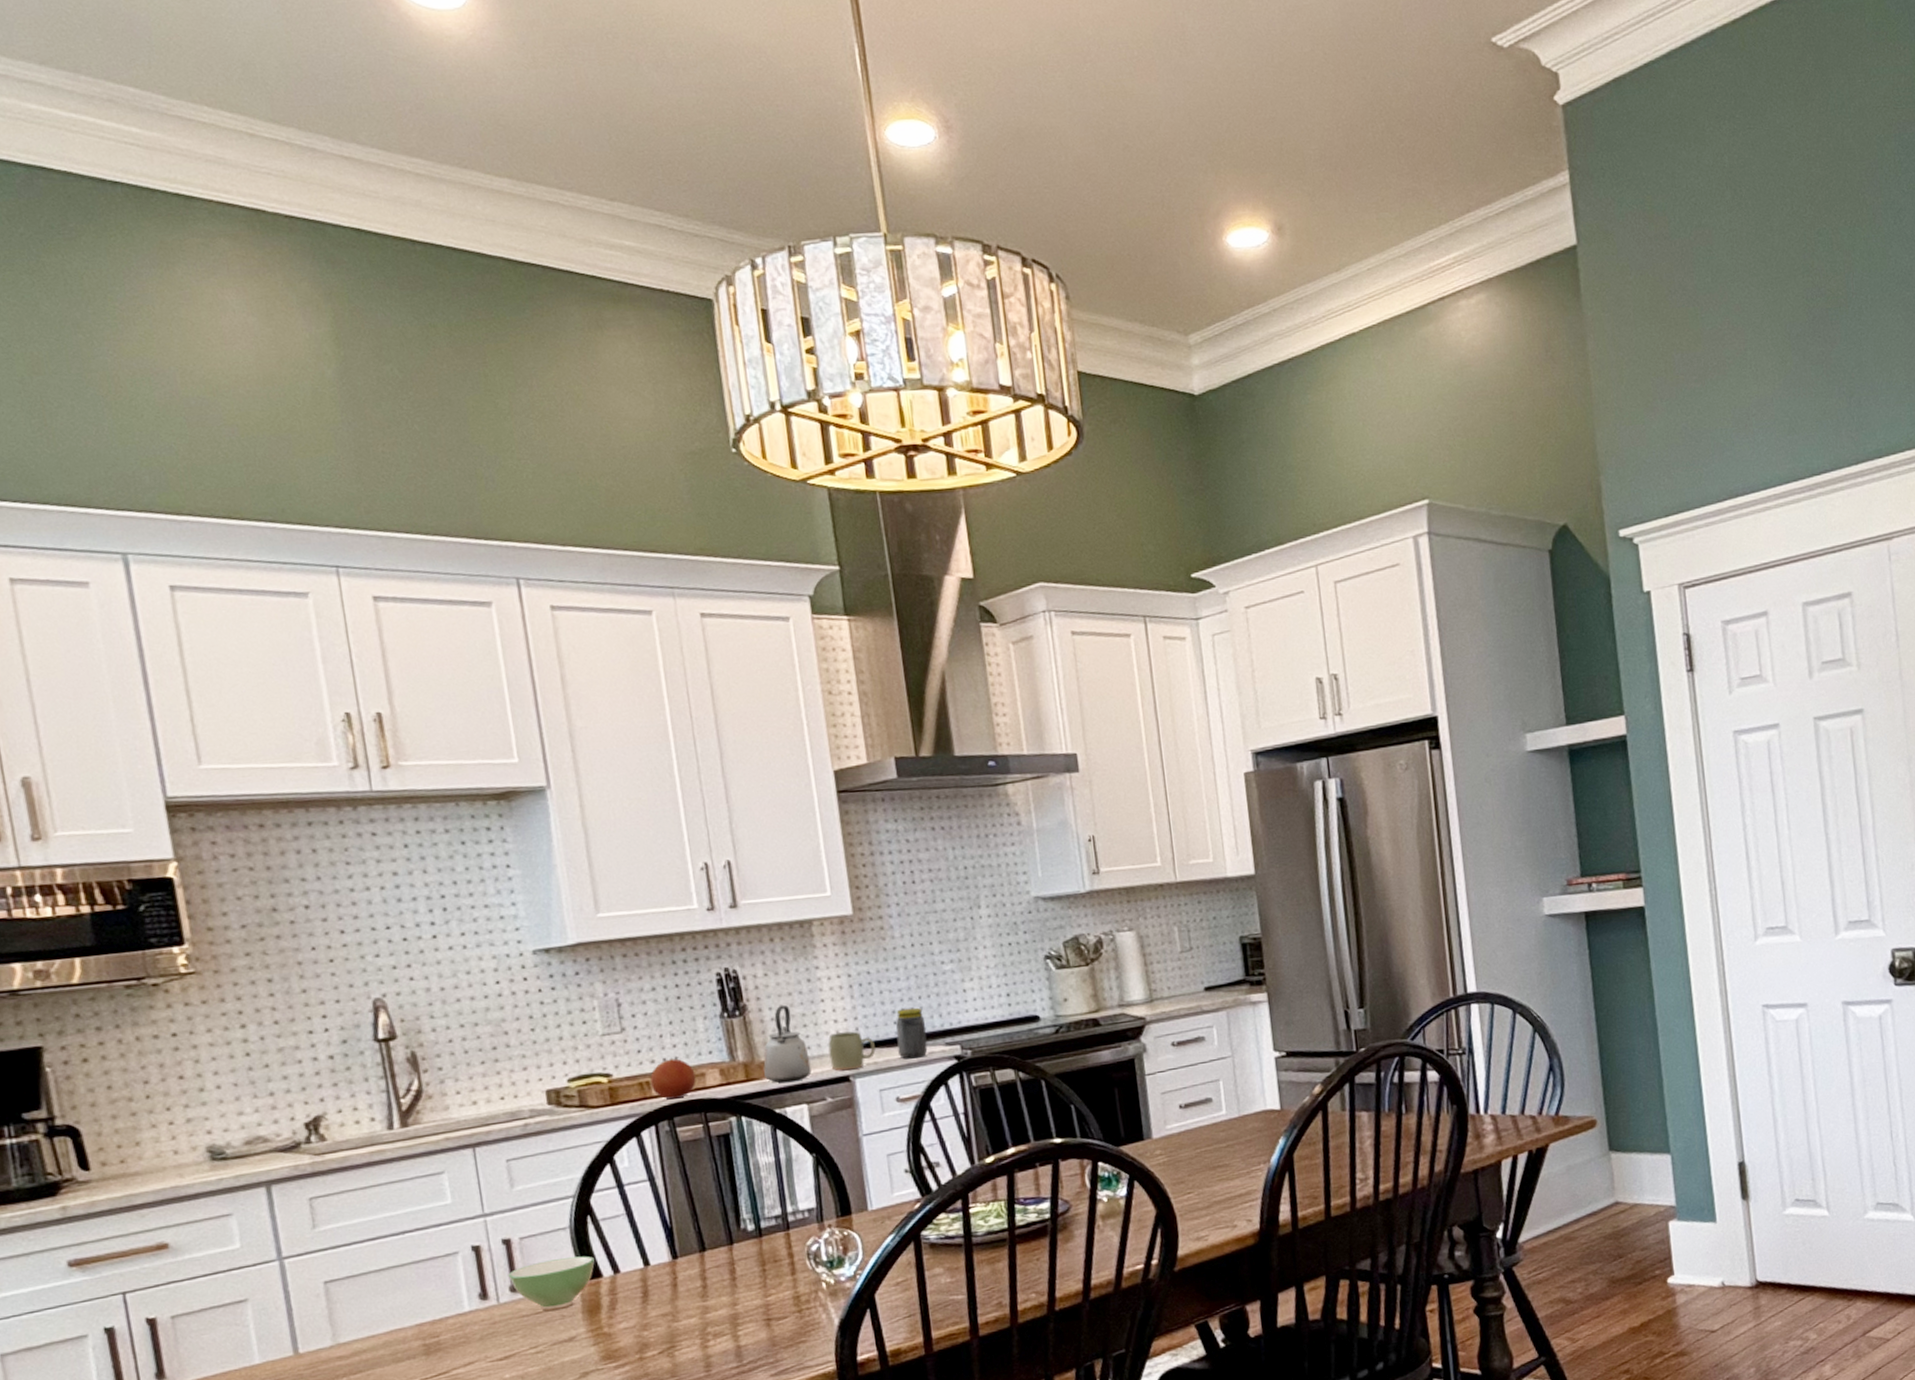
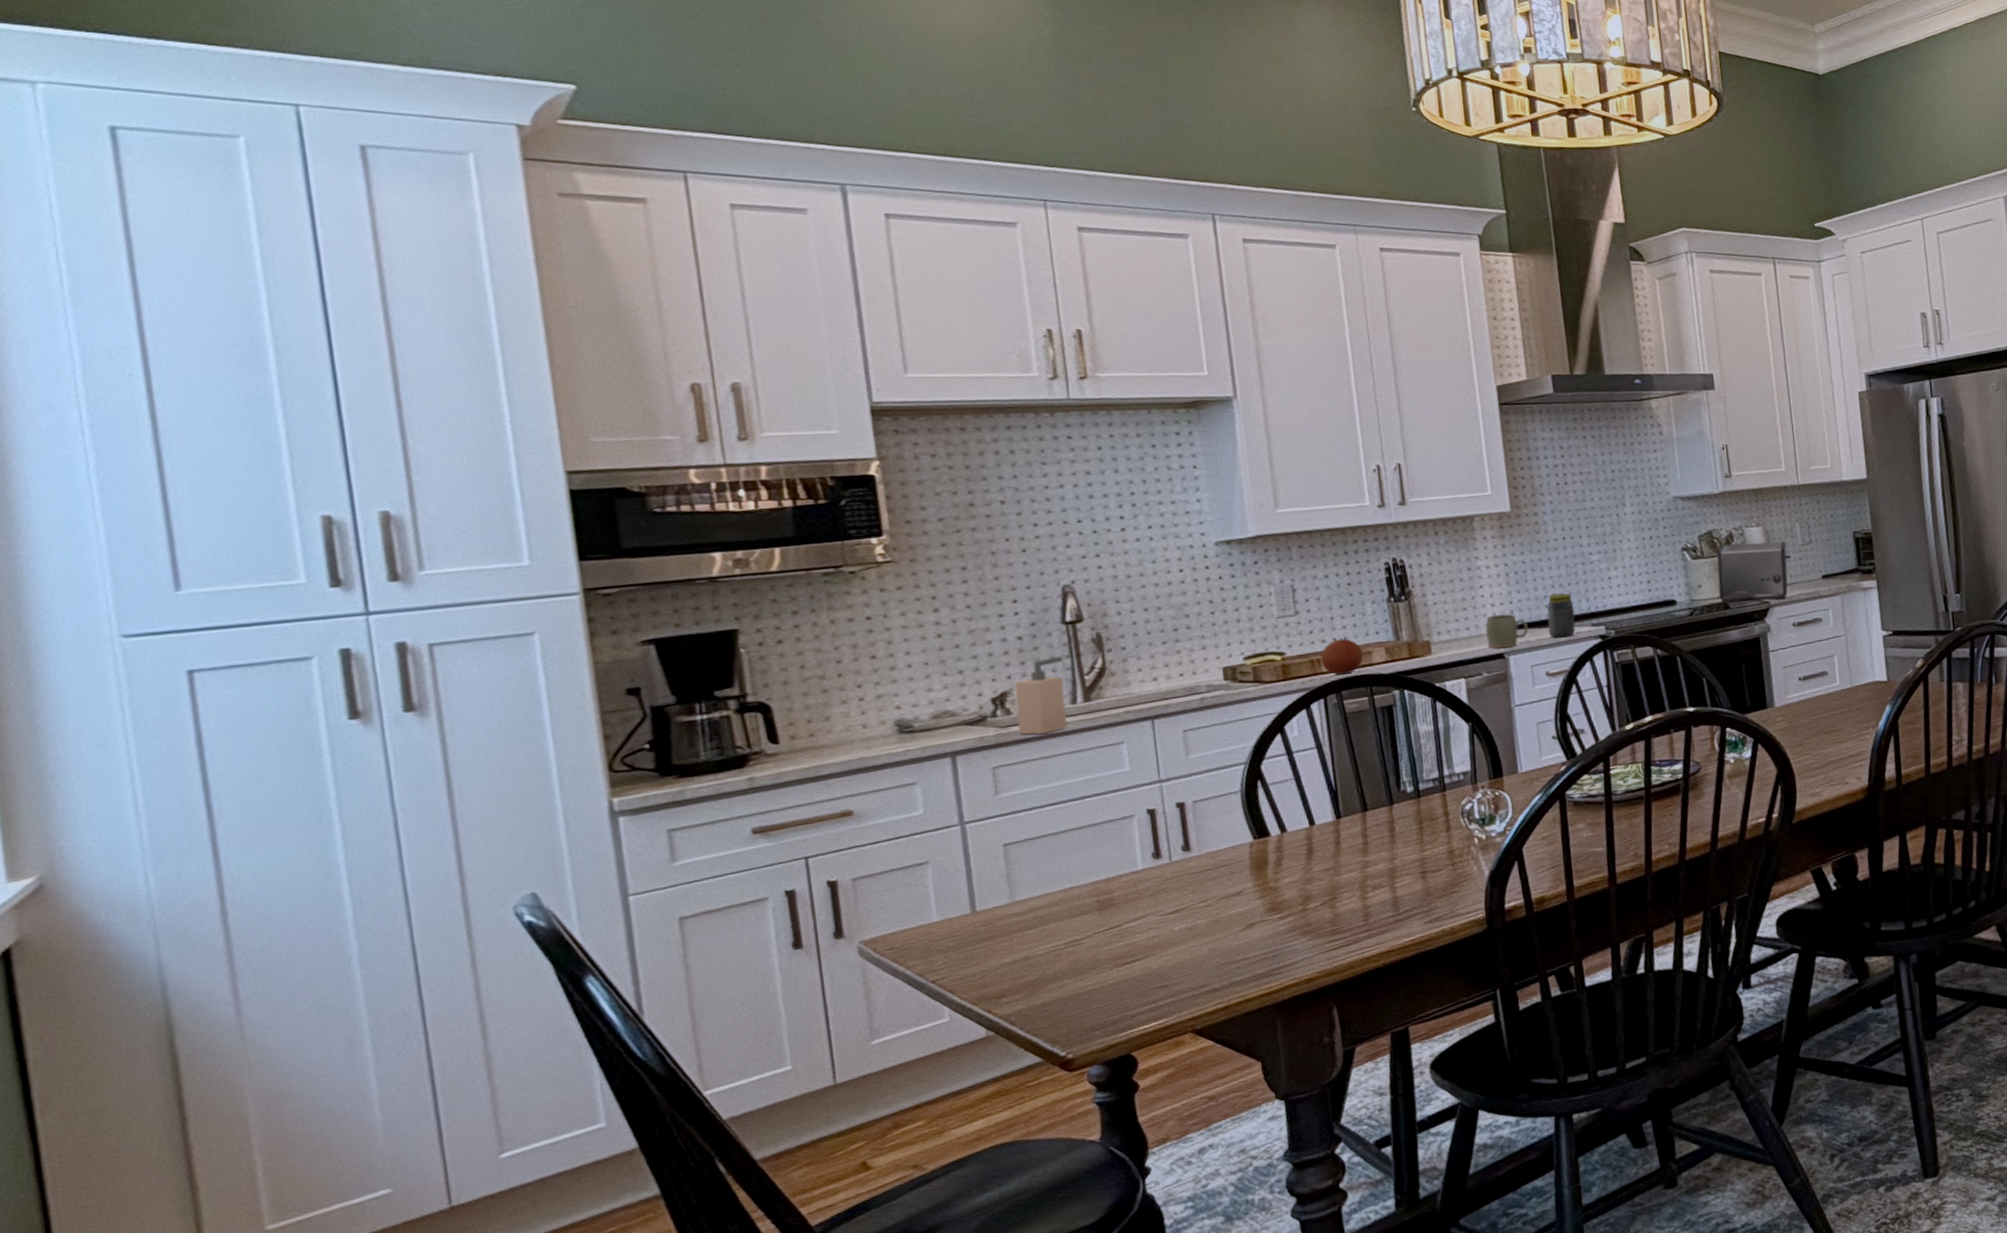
soap dispenser: none [328,1076,384,1163] -> present [1014,655,1067,735]
bowl: present [508,1256,596,1312] -> none [1181,817,1264,869]
kettle: present [763,1005,812,1083] -> none [1425,591,1470,660]
toaster: none [1084,947,1168,1020] -> present [1716,541,1791,604]

